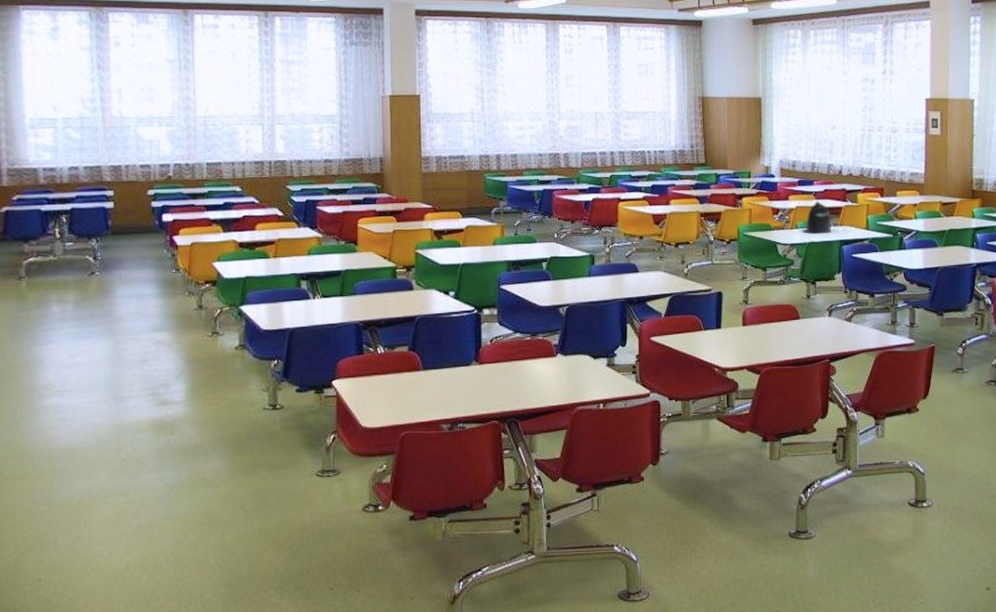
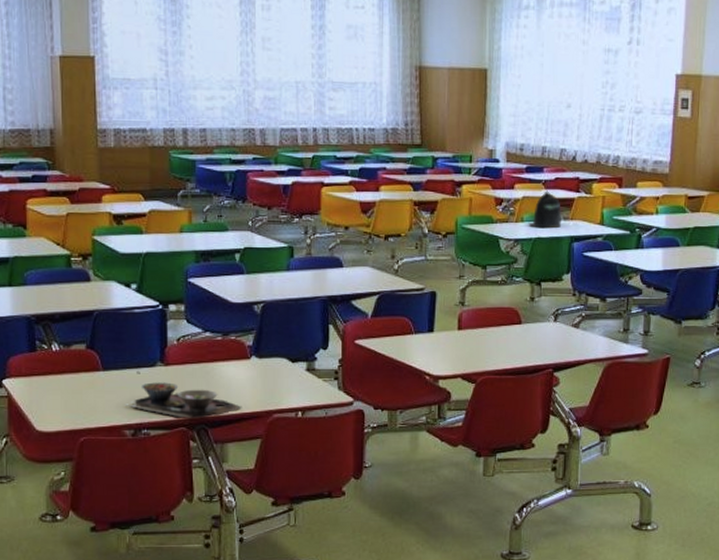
food tray: none [442,369,549,412] -> present [124,370,242,418]

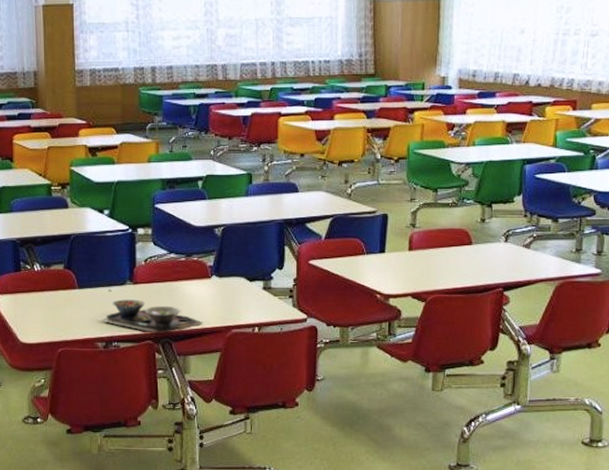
backpack: present [528,190,561,229] -> none [480,115,514,152]

